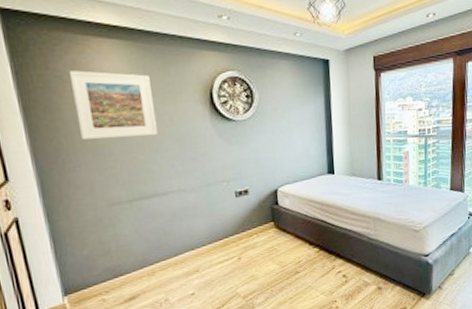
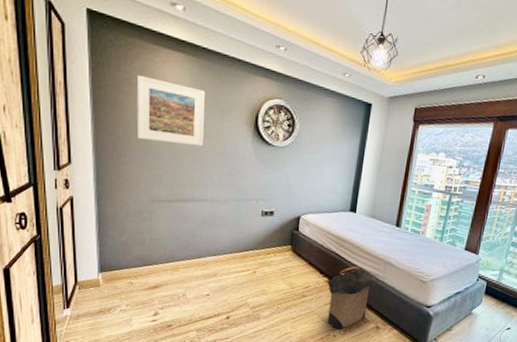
laundry hamper: none [317,229,370,300] -> present [326,266,377,330]

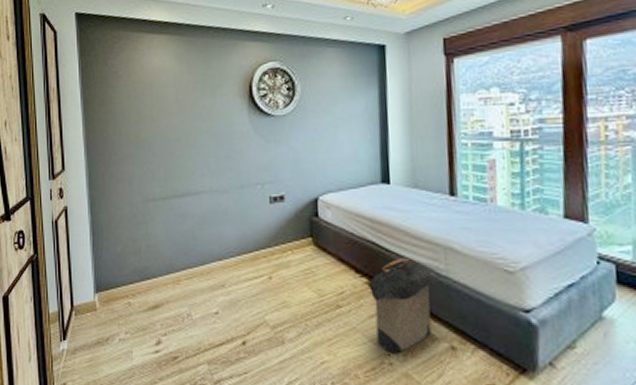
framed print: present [136,75,205,147] -> none [123,66,195,133]

